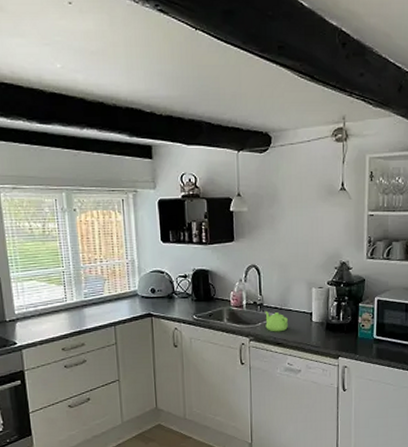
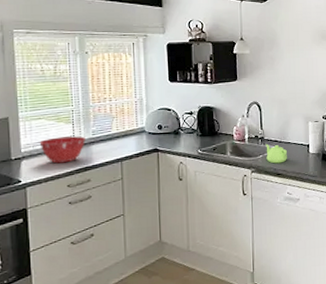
mixing bowl: none [32,298,78,326] -> present [39,136,85,164]

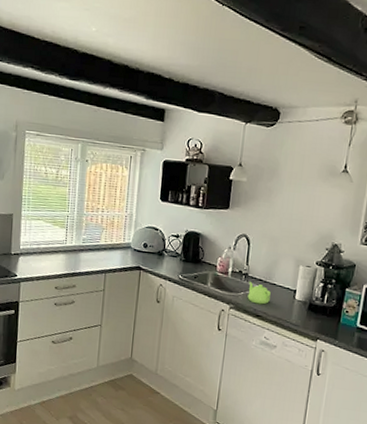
mixing bowl: present [39,136,85,164] -> none [36,239,76,266]

